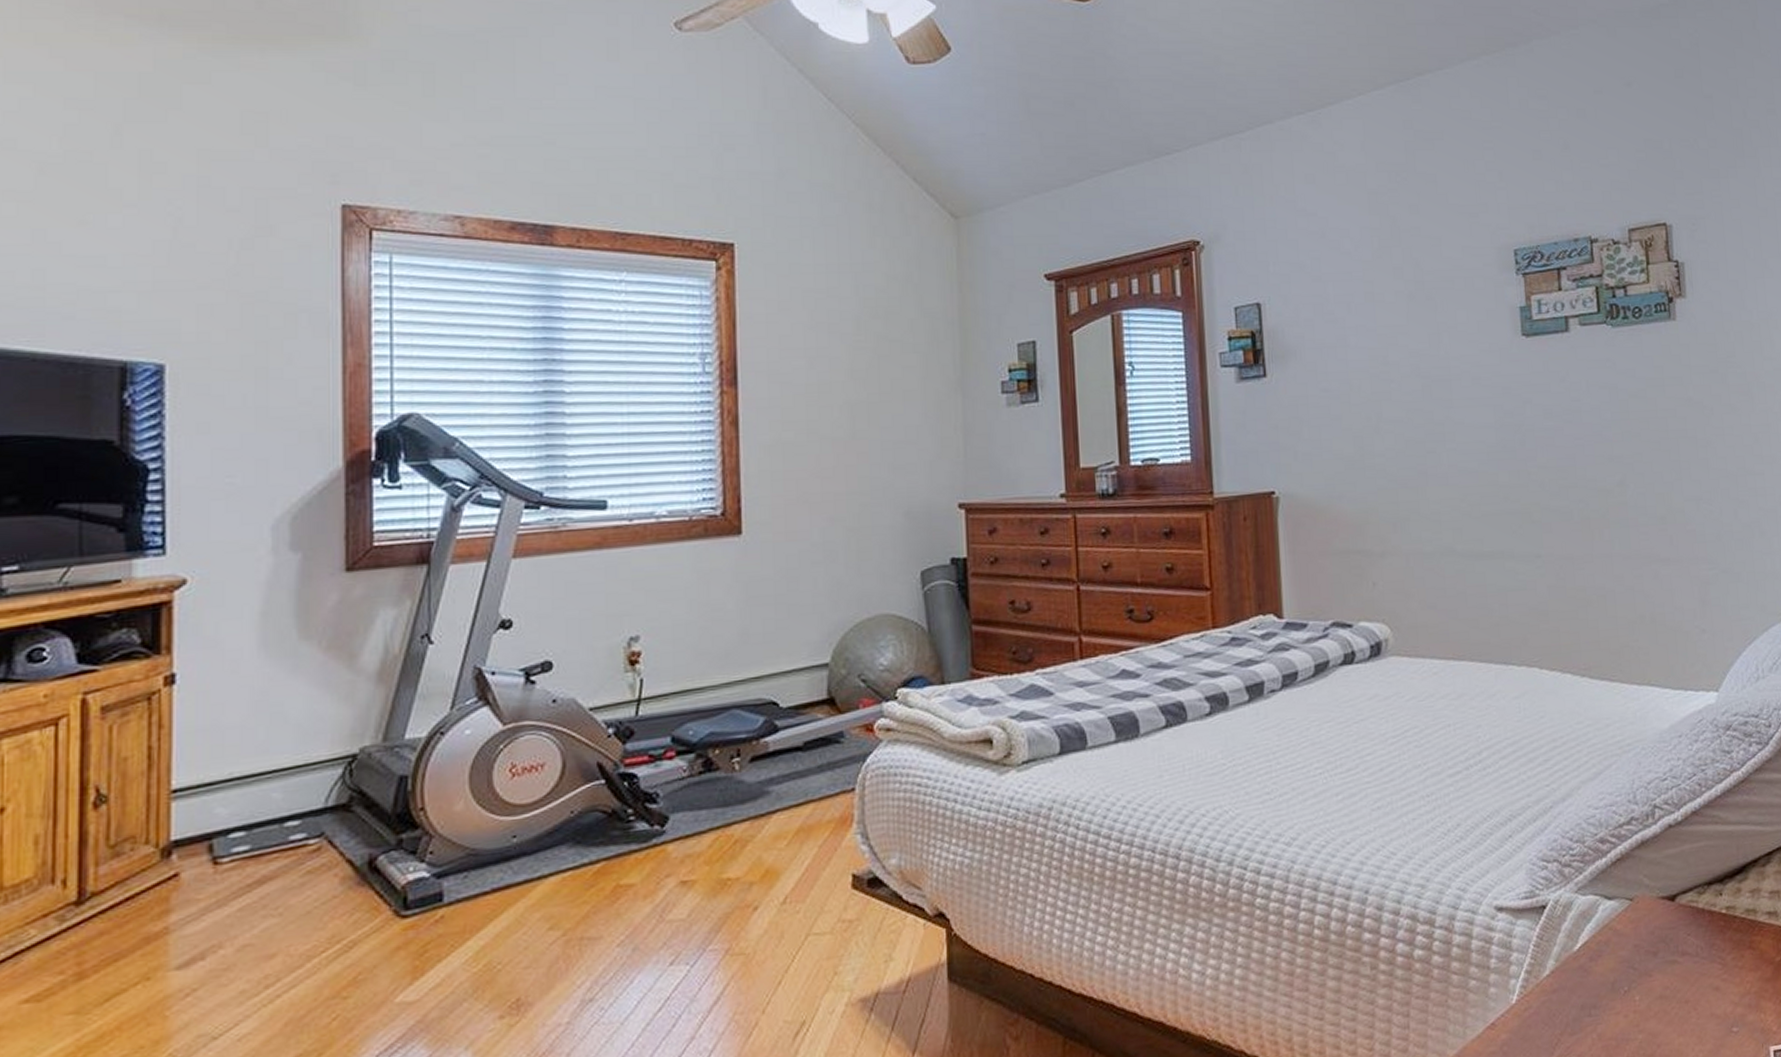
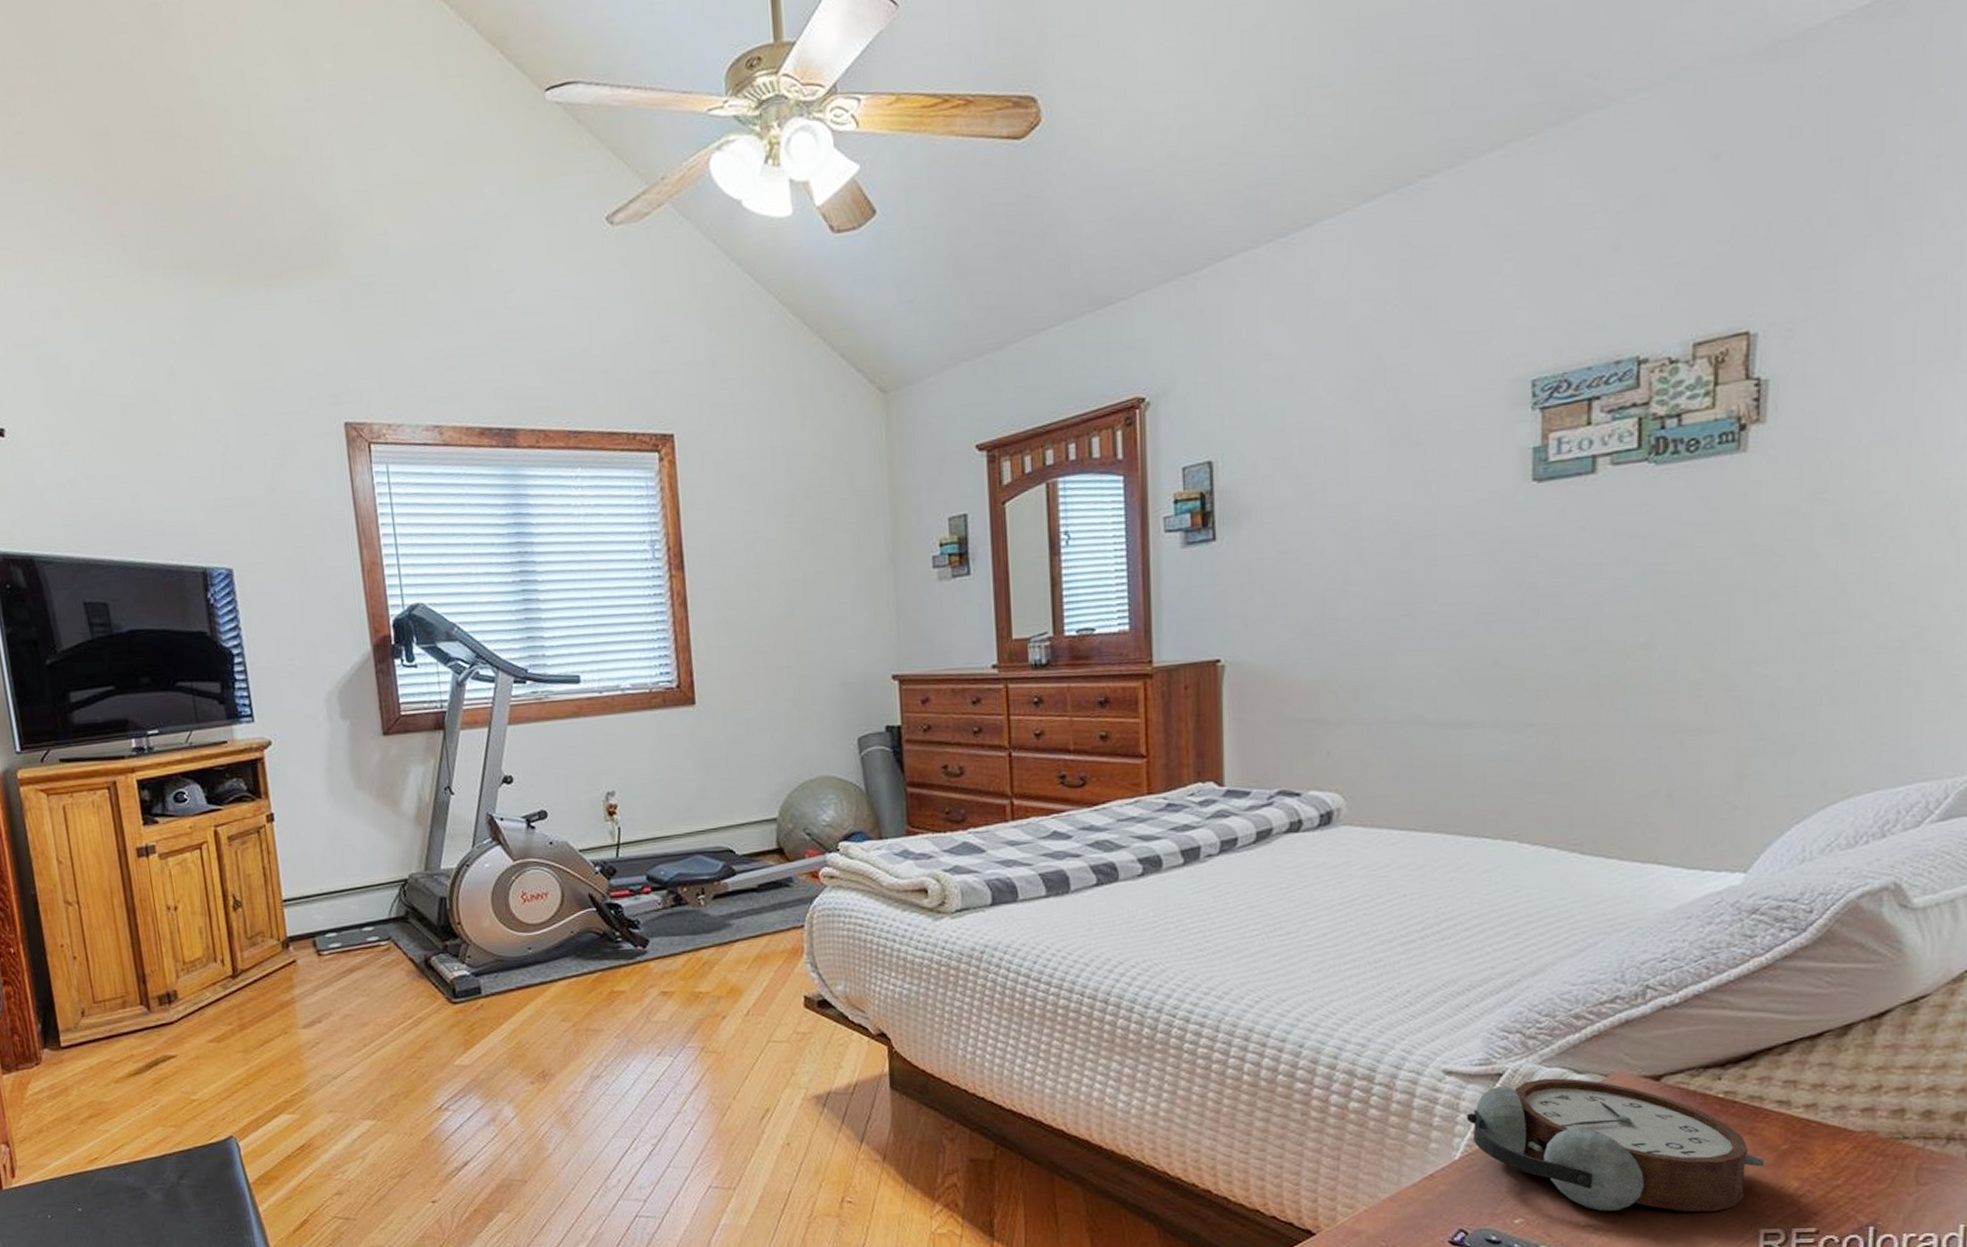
alarm clock: none [1519,905,1766,1046] -> present [1467,1078,1765,1212]

